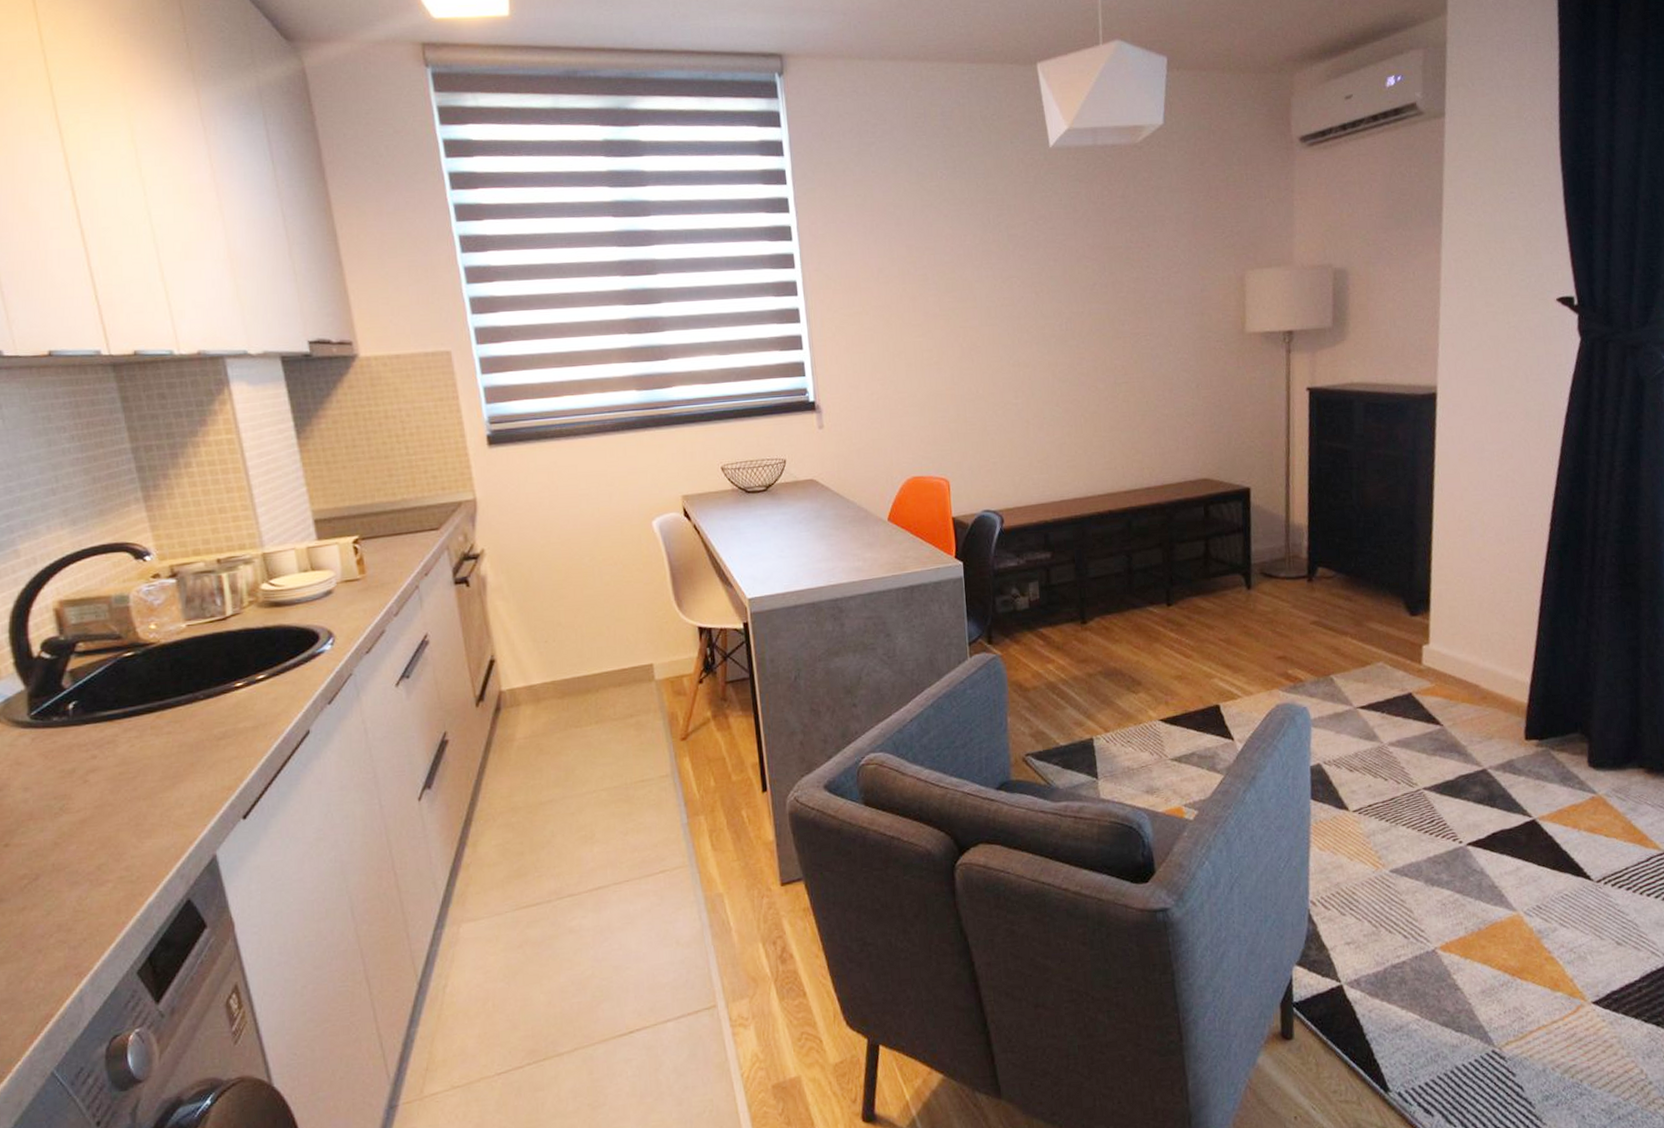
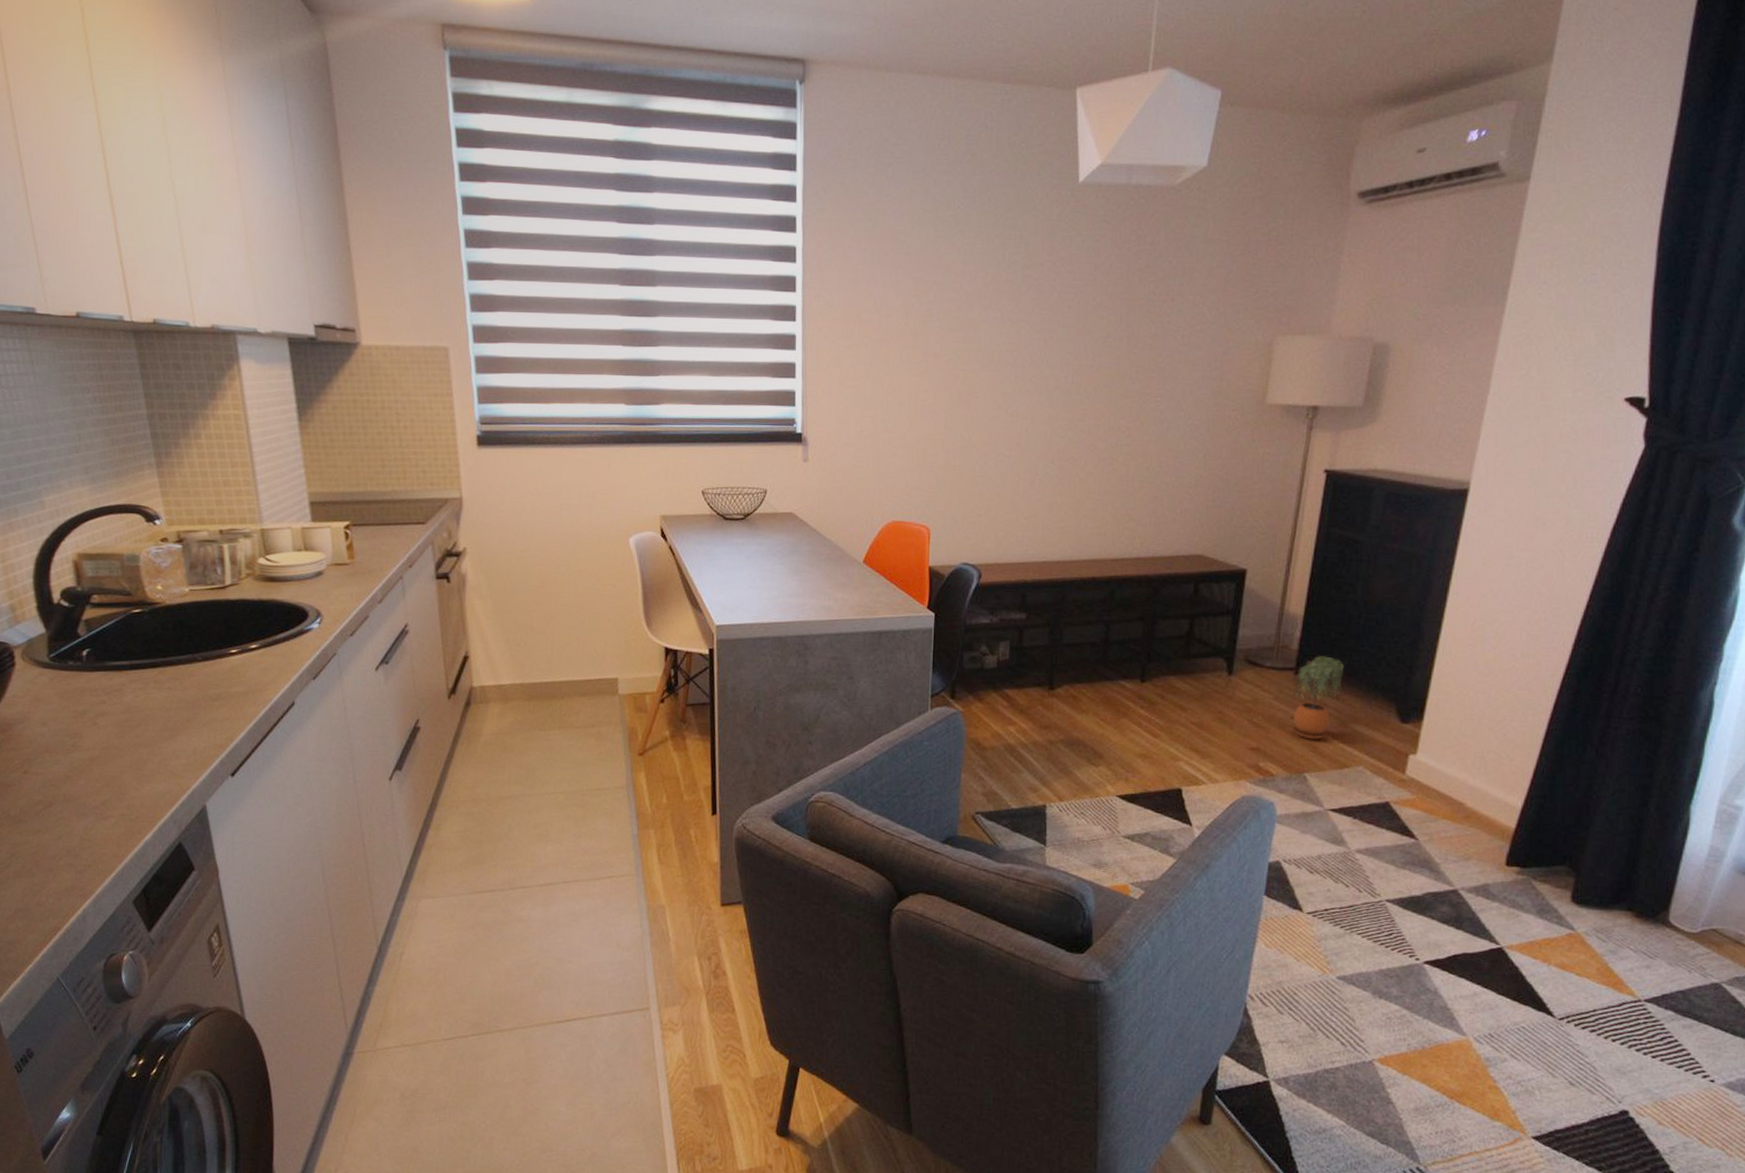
potted plant: none [1309,560,1353,643] -> present [1291,655,1345,740]

